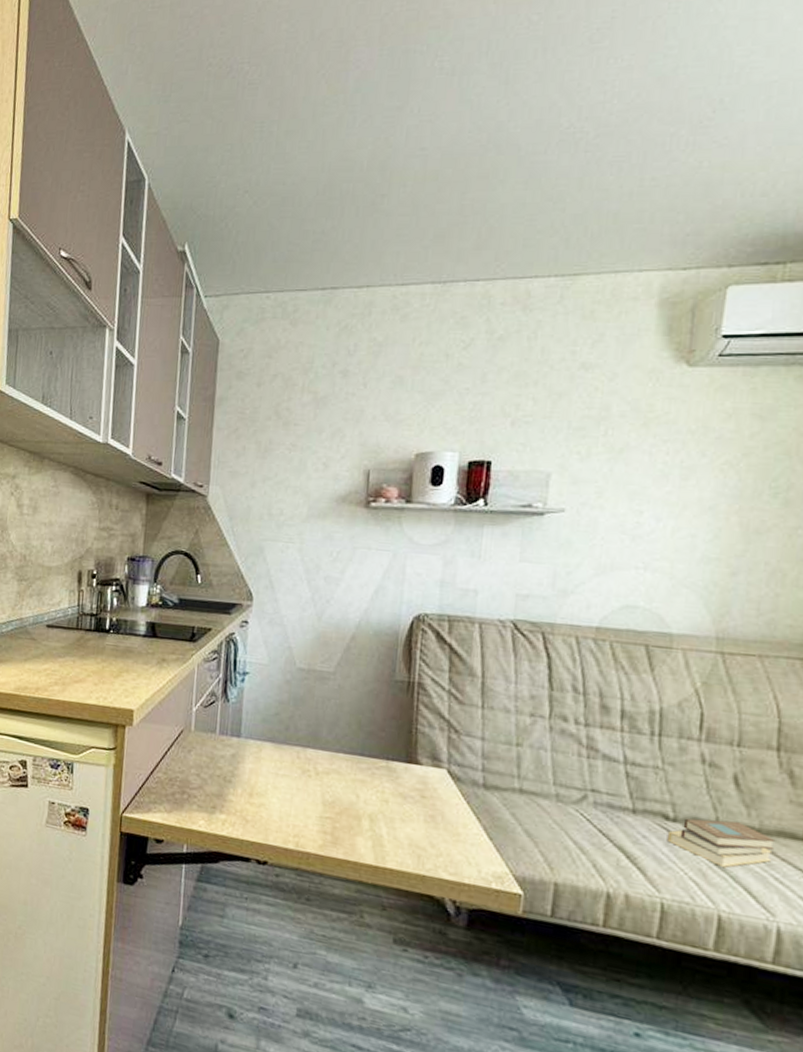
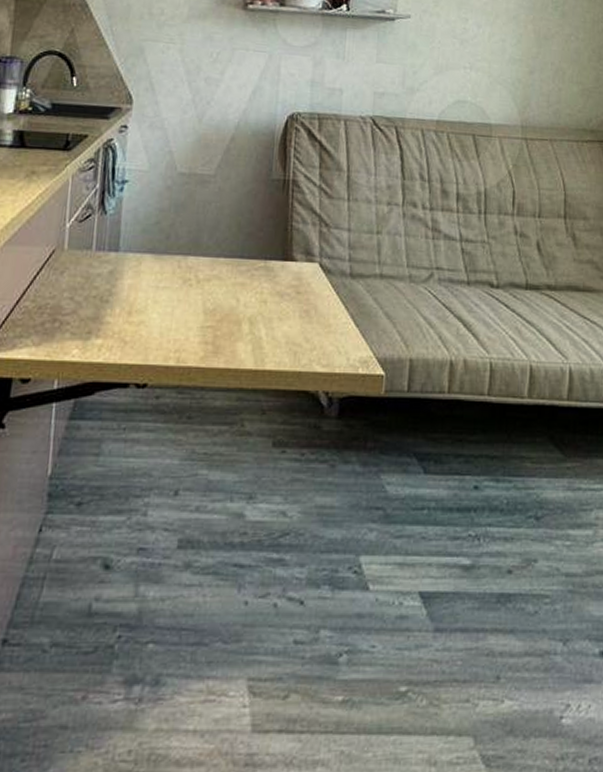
books: present [666,818,776,867] -> none [492,281,566,322]

